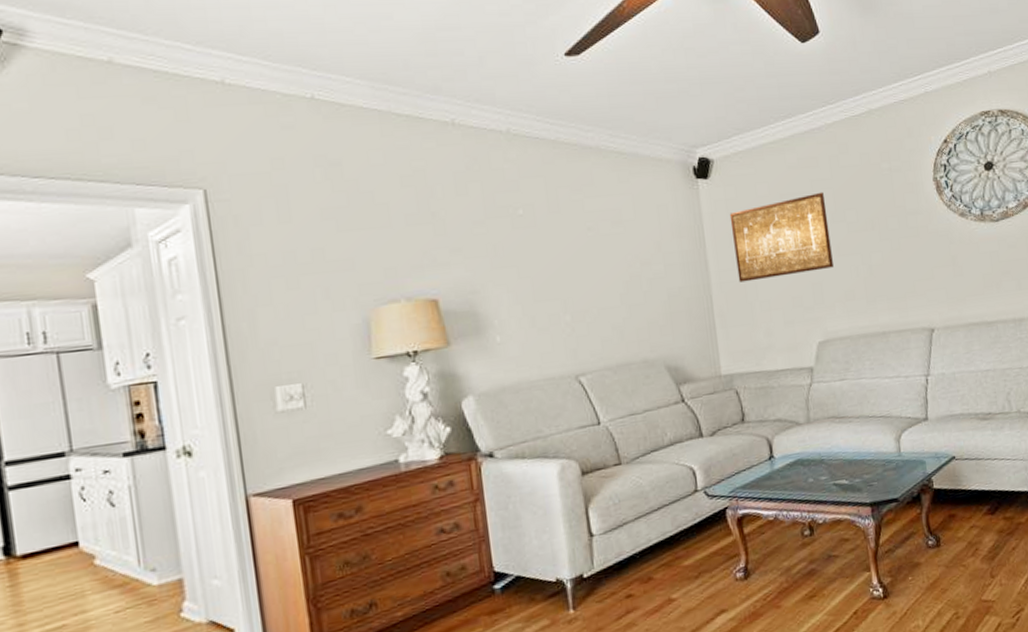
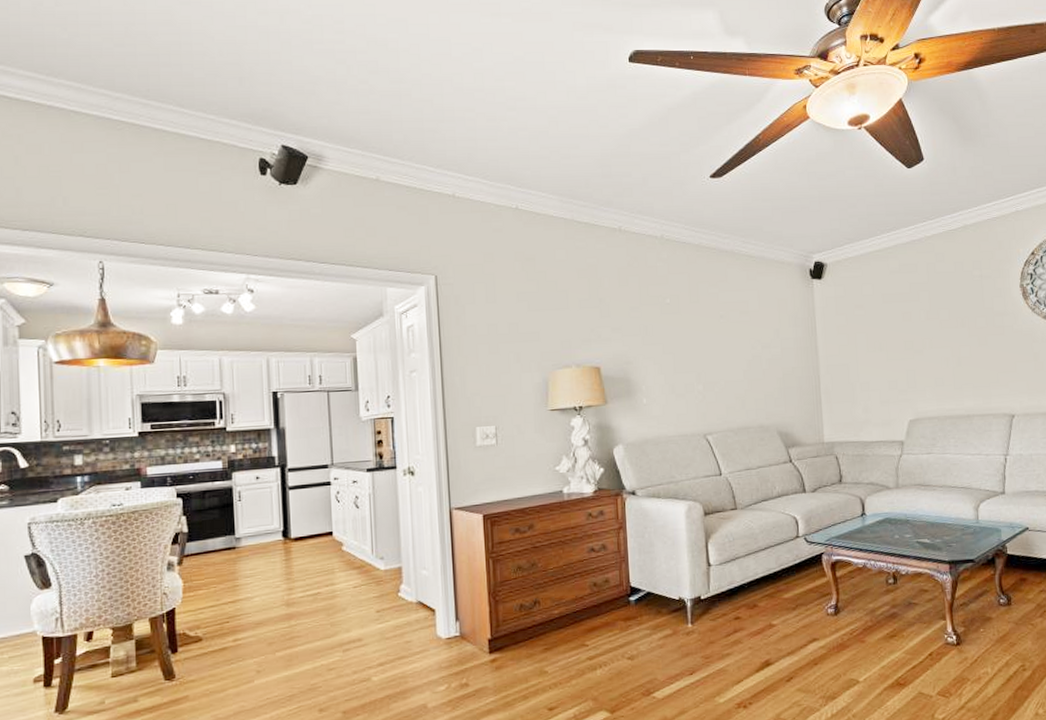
wall art: present [729,191,834,283] -> none [838,293,926,366]

